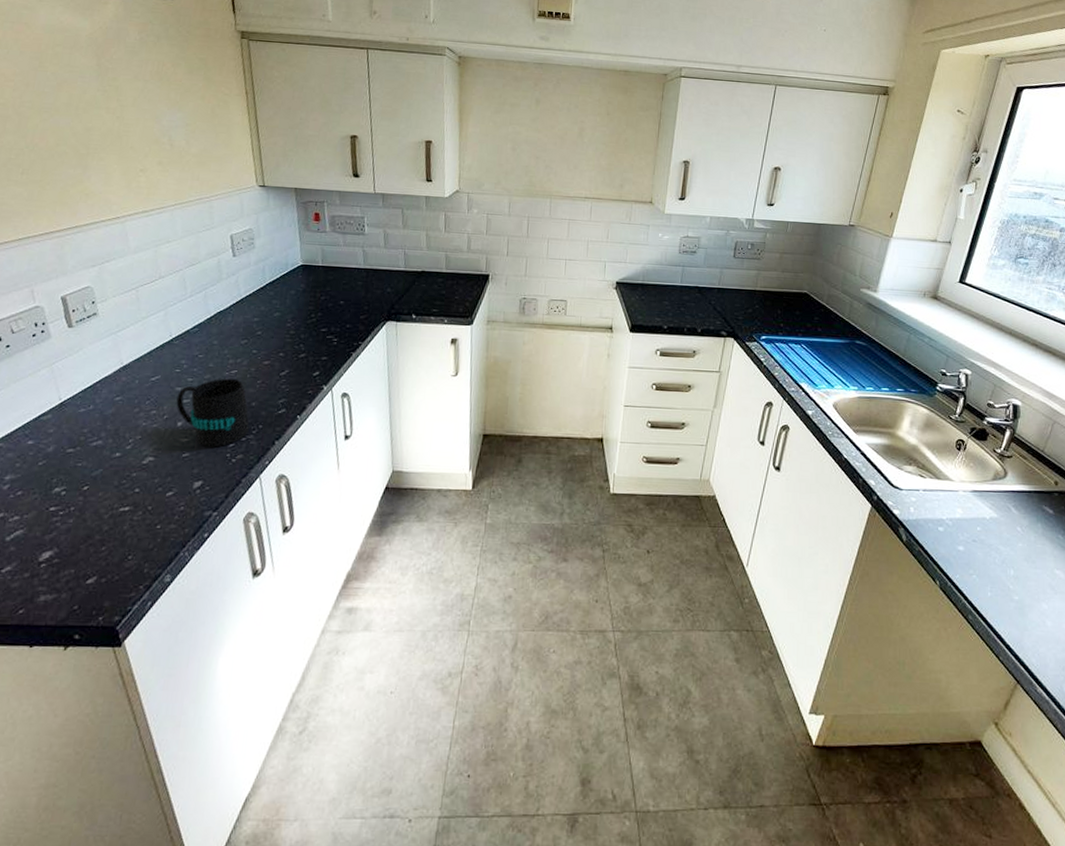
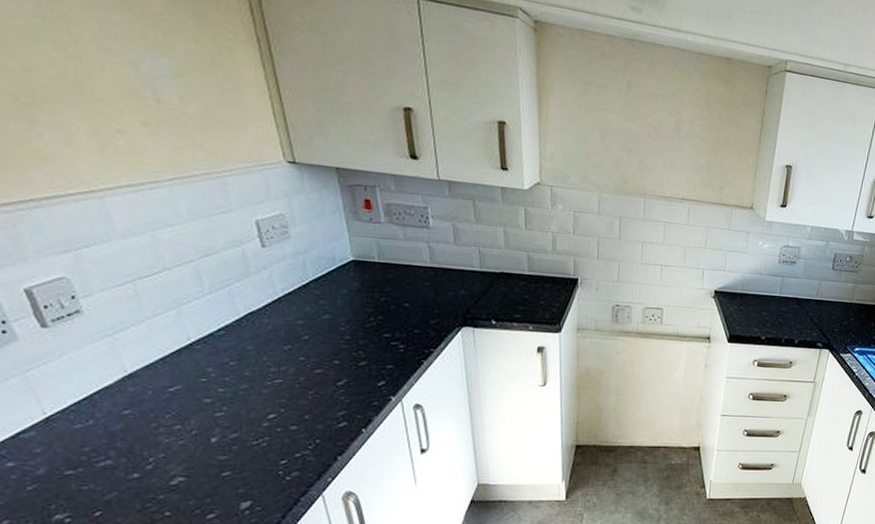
mug: present [176,378,249,447] -> none [206,388,304,465]

